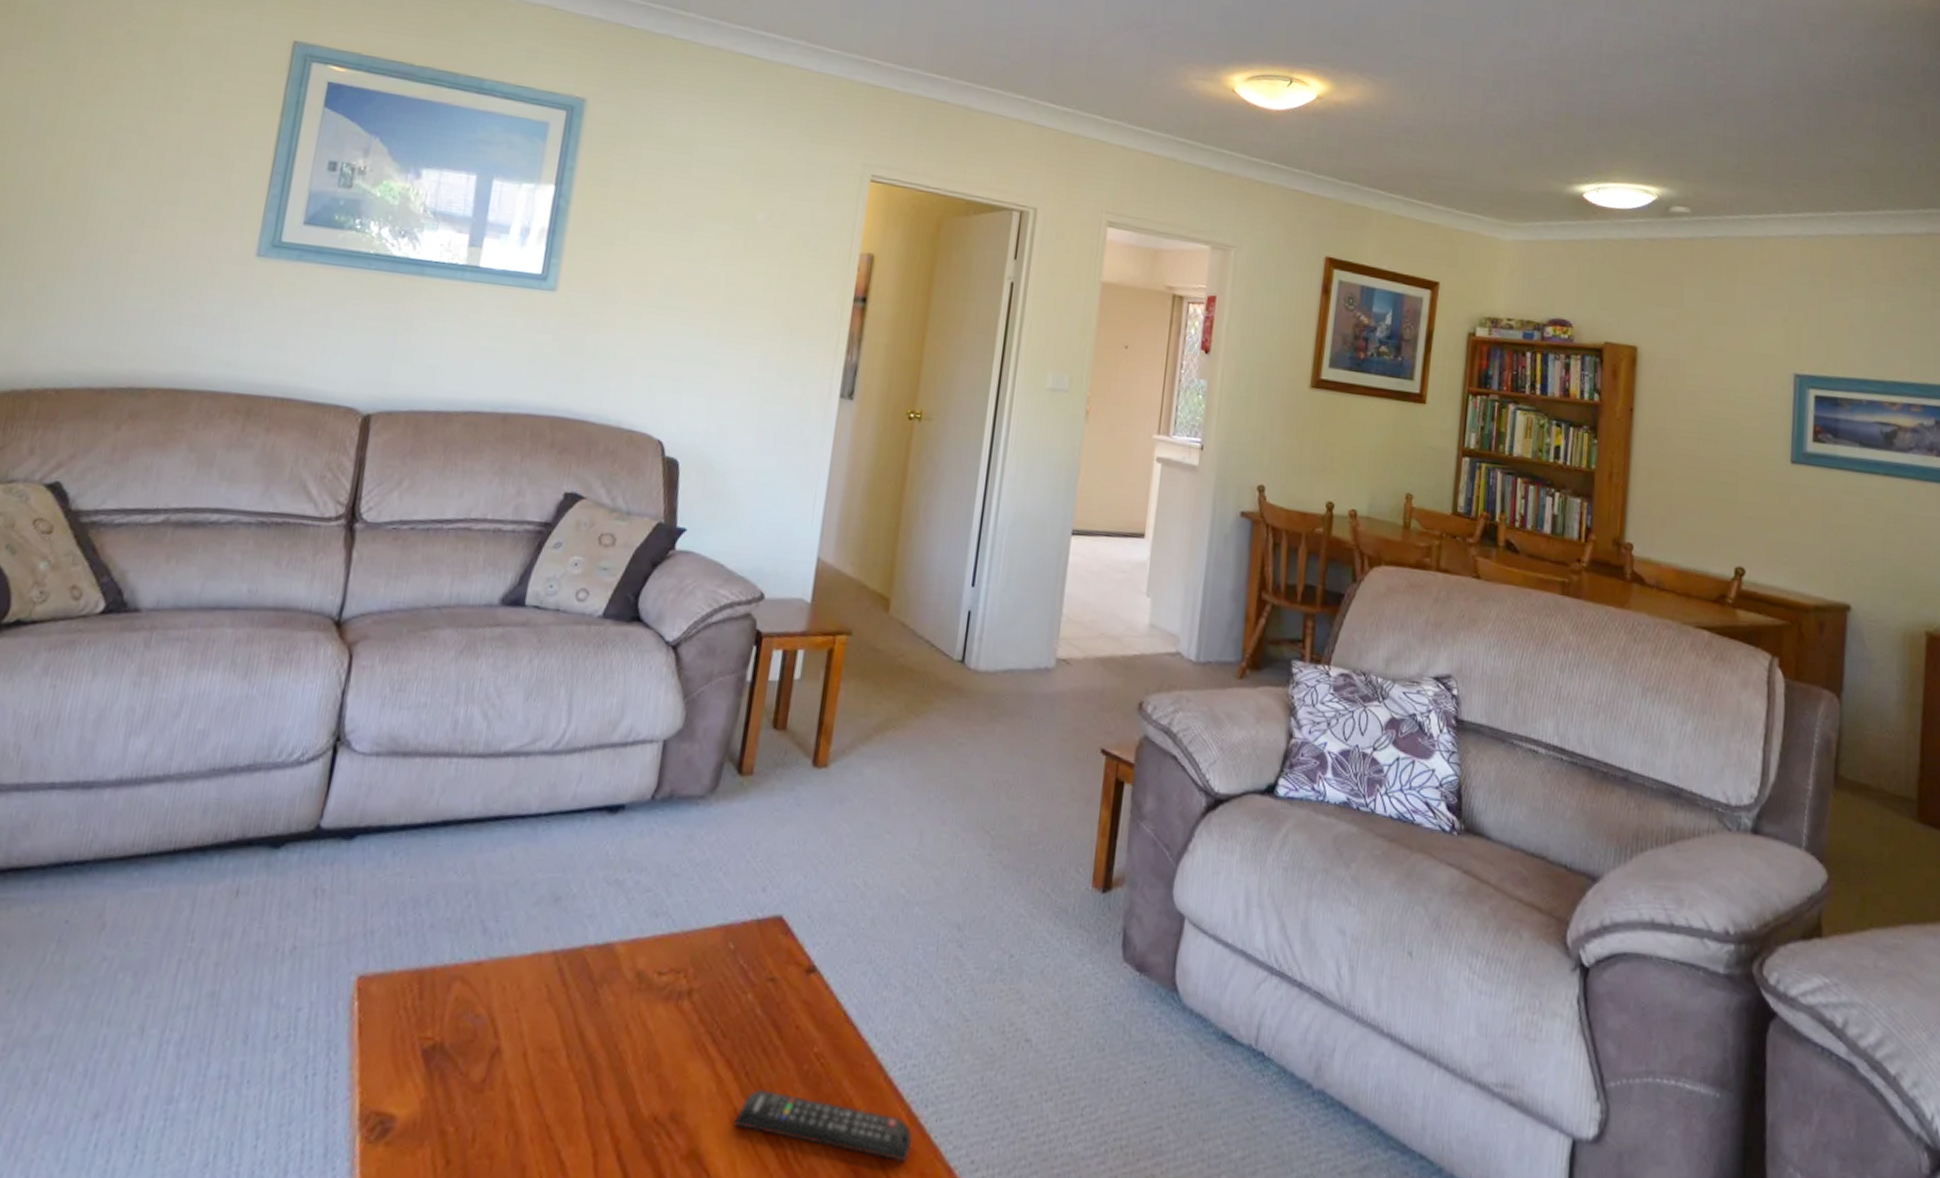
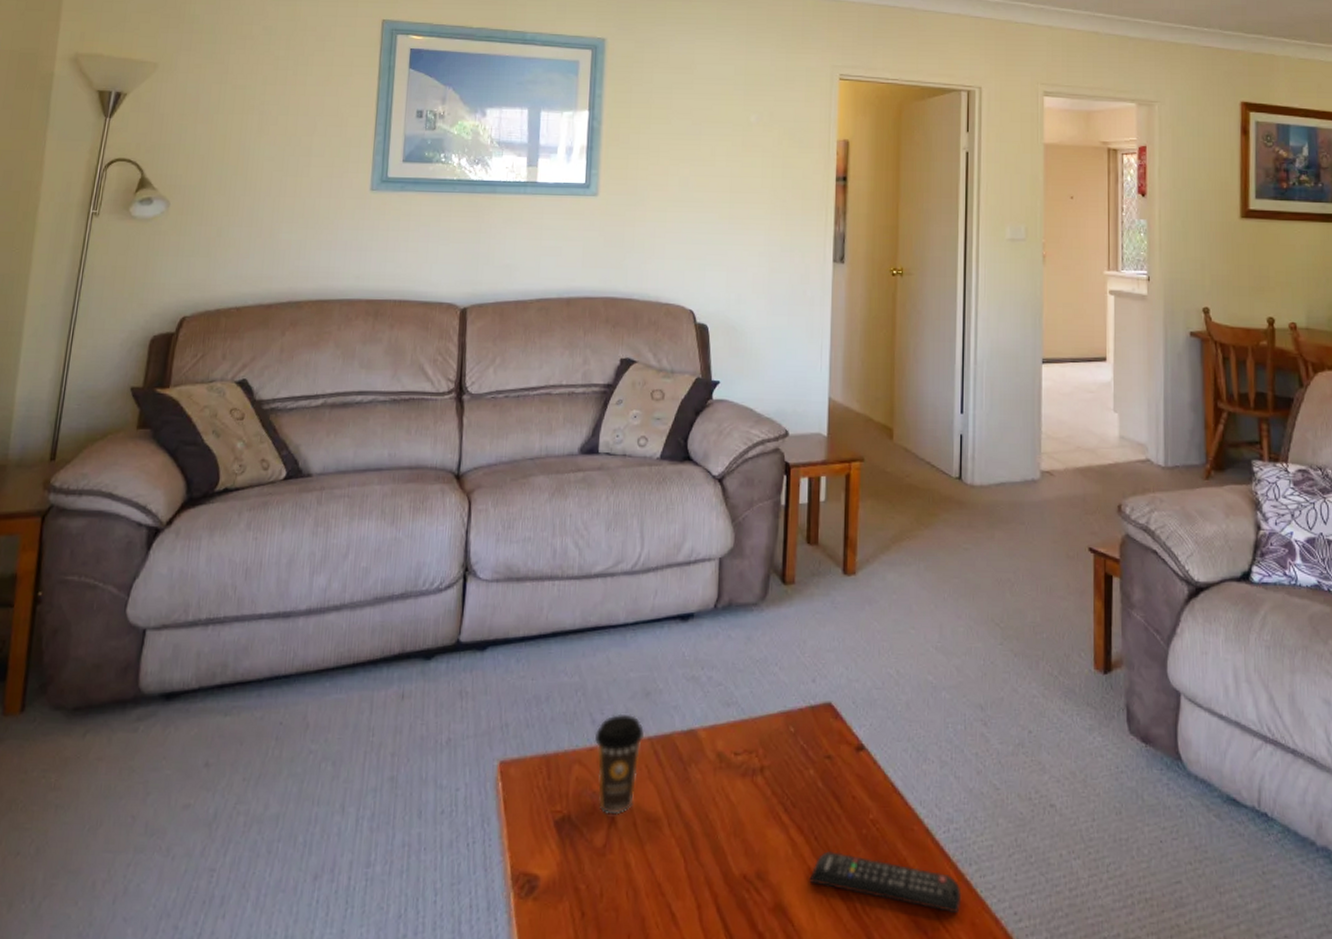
coffee cup: none [481,921,549,1043] -> present [594,713,645,815]

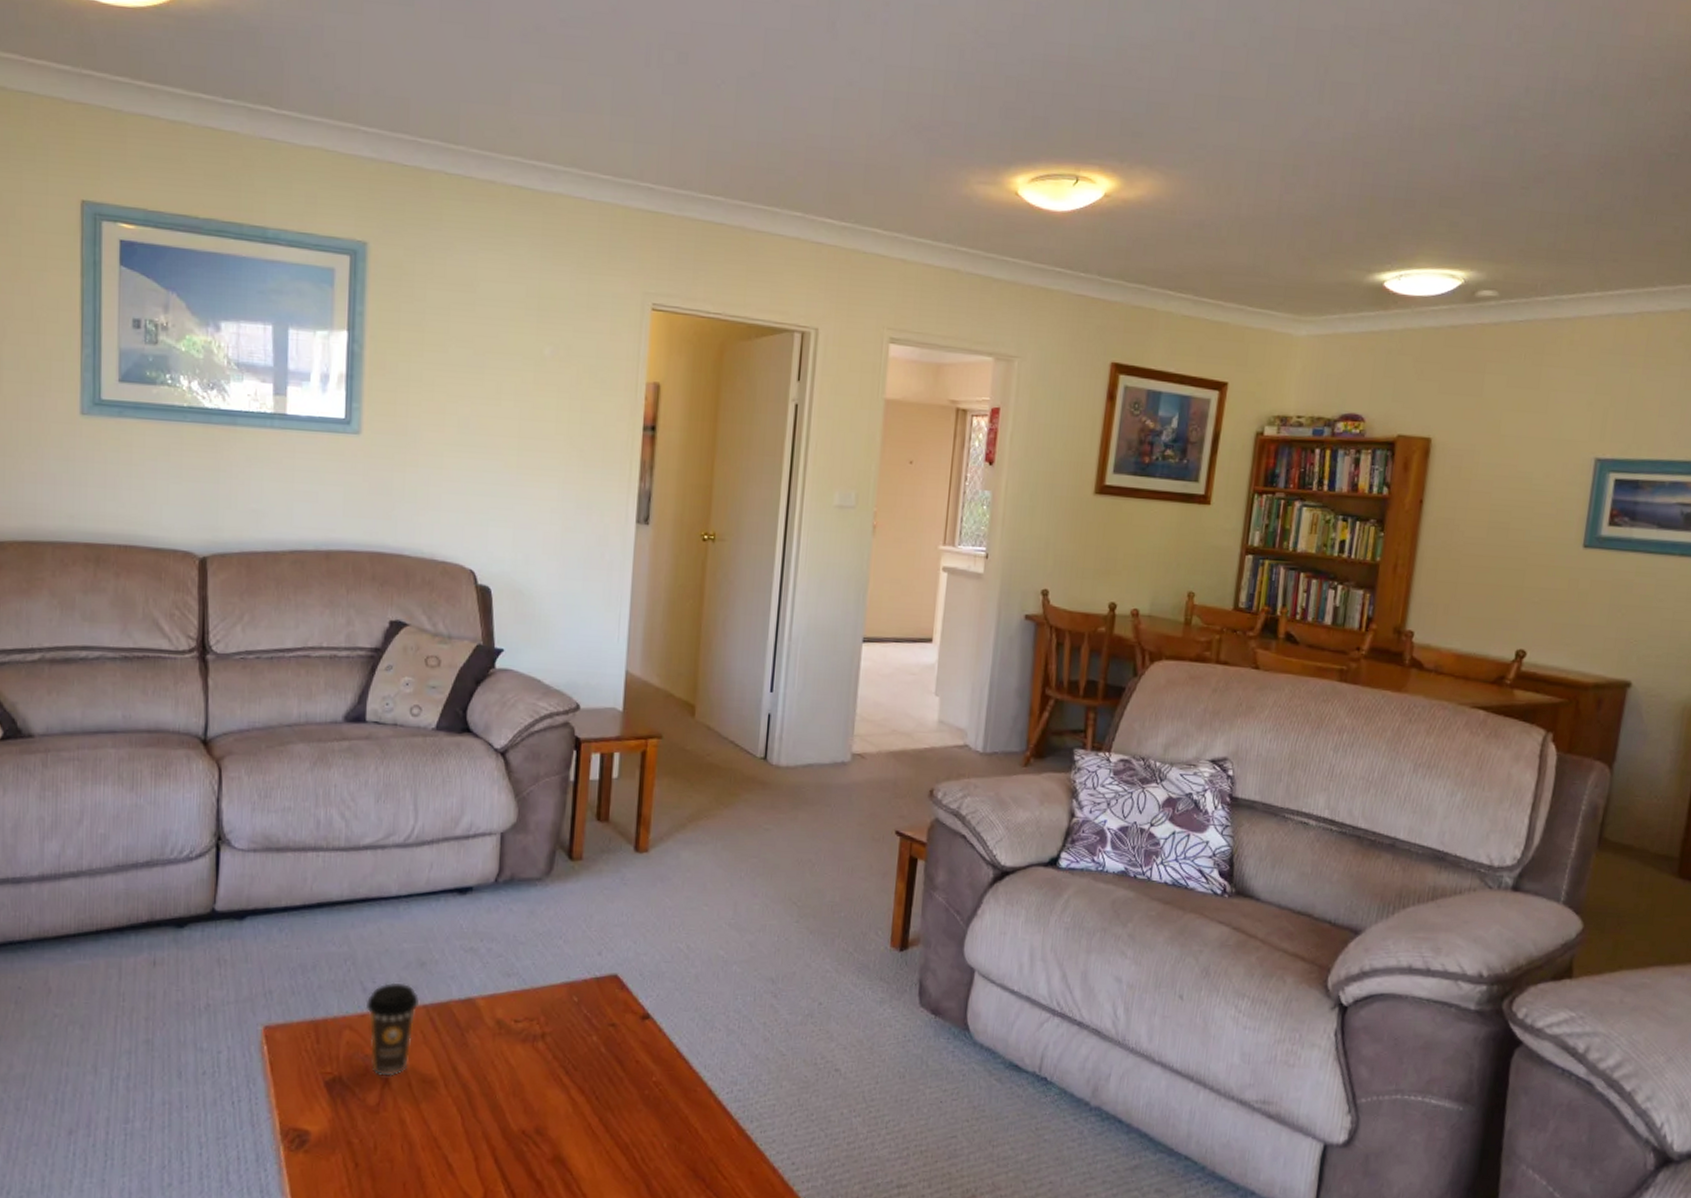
remote control: present [809,851,962,914] -> none [589,1109,742,1164]

